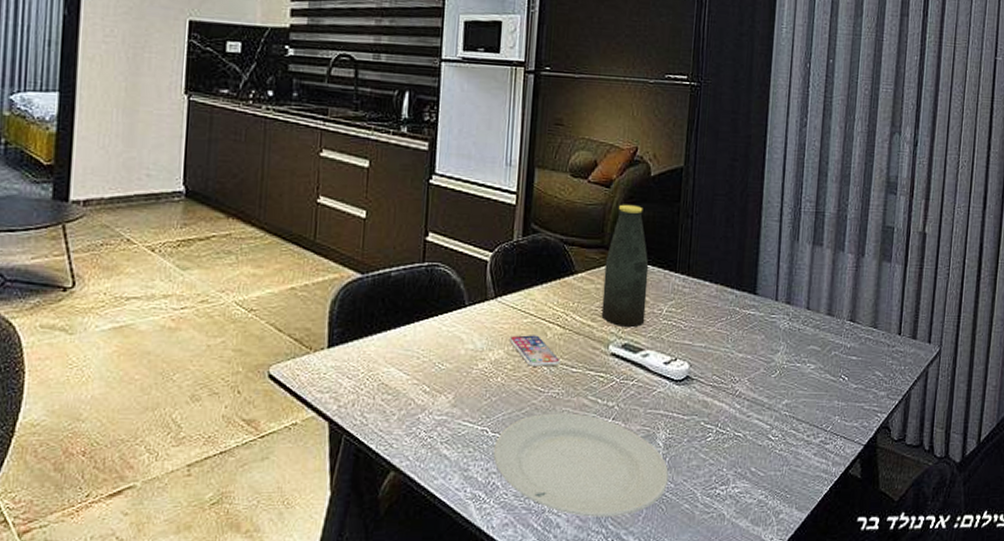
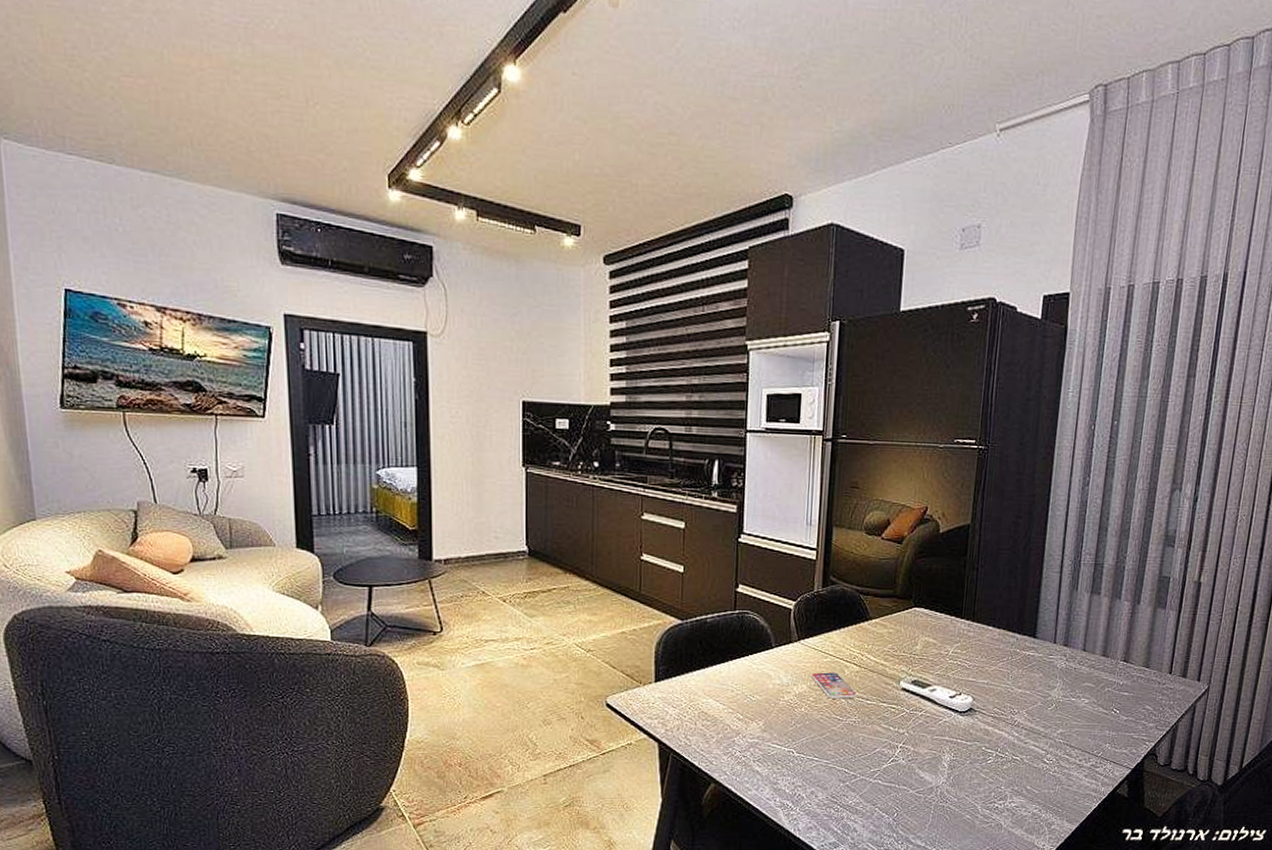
plate: present [493,413,669,517] -> none [798,738,952,824]
bottle: present [601,204,649,328] -> none [893,558,937,667]

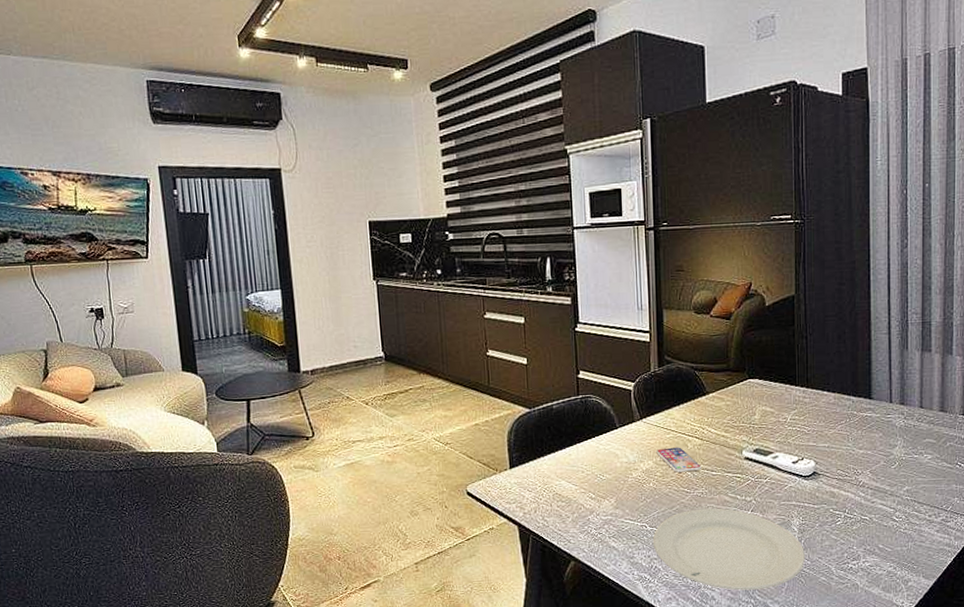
plate: none [798,738,952,824] -> present [652,508,805,591]

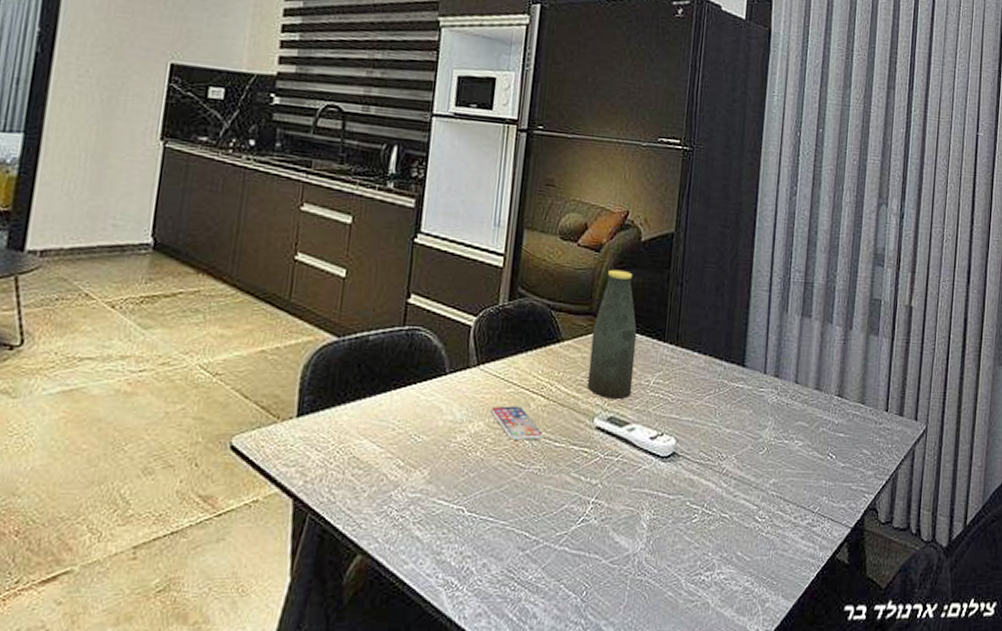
plate: present [652,508,805,591] -> none [468,491,652,606]
bottle: none [732,332,772,436] -> present [587,269,637,400]

